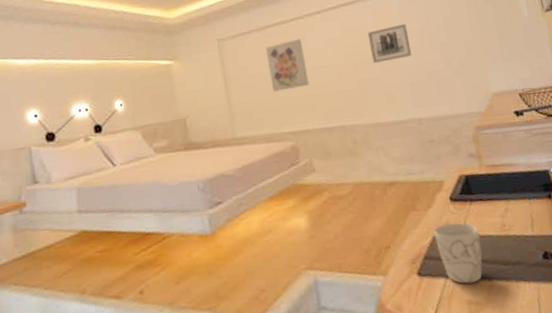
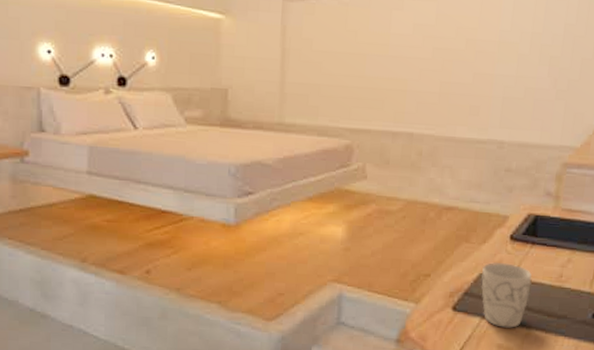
wall art: present [265,38,309,92] -> none [337,16,385,78]
wall art: present [367,23,412,63] -> none [465,22,518,66]

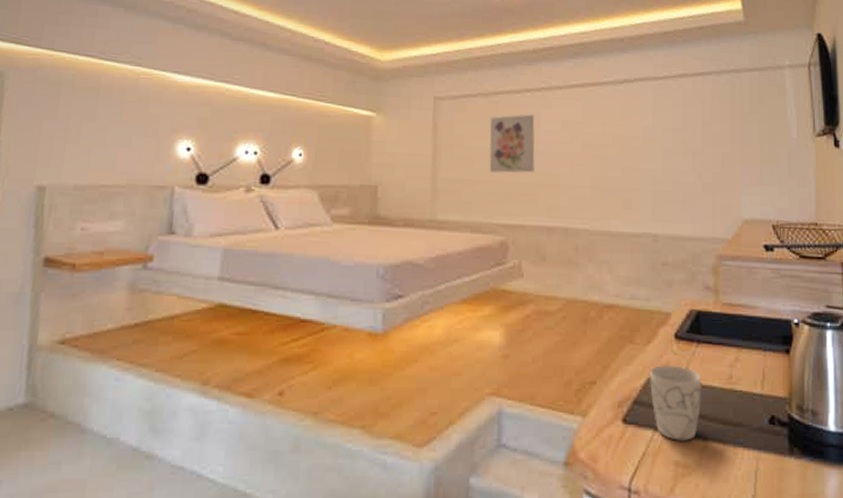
wall art: none [337,16,385,78] -> present [489,114,535,174]

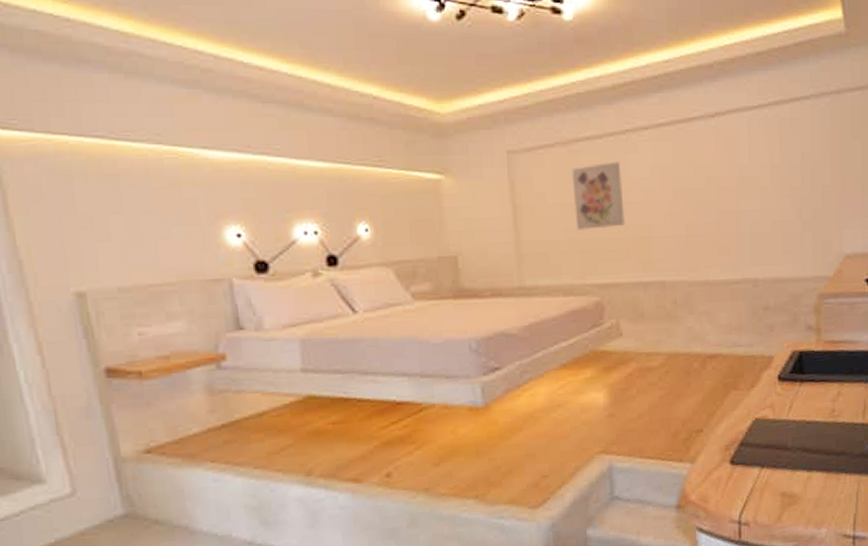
mug: present [650,364,702,441] -> none [755,405,806,474]

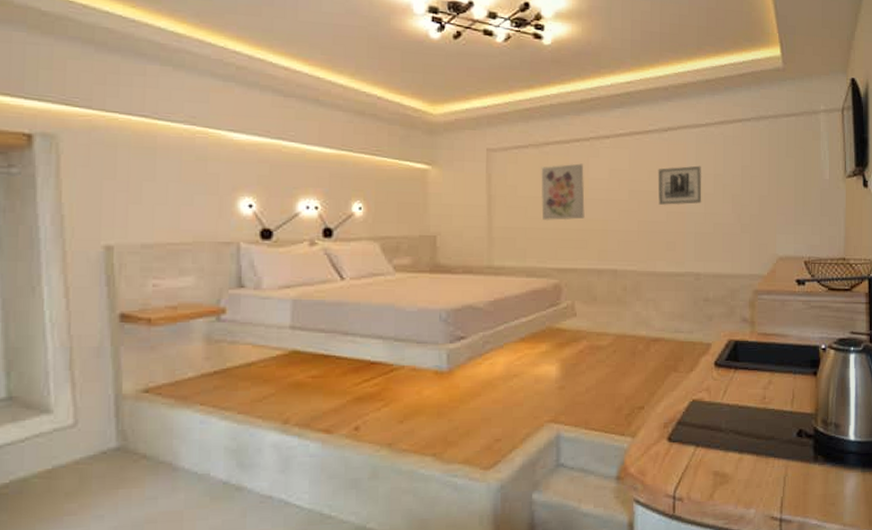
wall art: none [705,155,757,204] -> present [657,165,702,205]

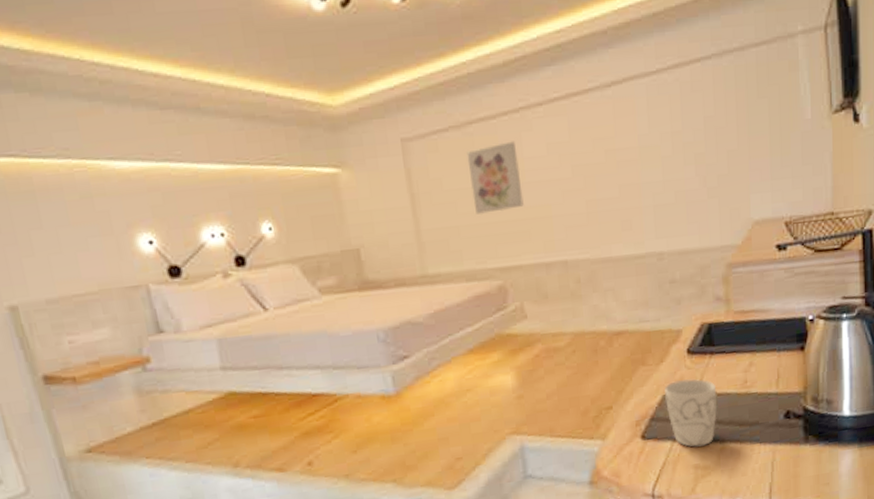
wall art: present [657,165,702,205] -> none [603,124,659,178]
mug: none [692,389,739,454] -> present [665,379,718,447]

